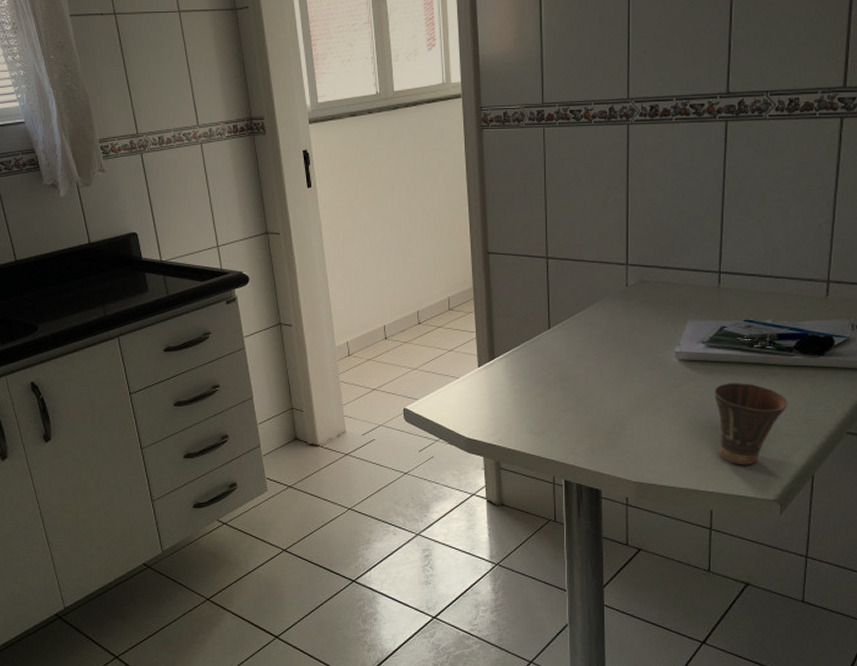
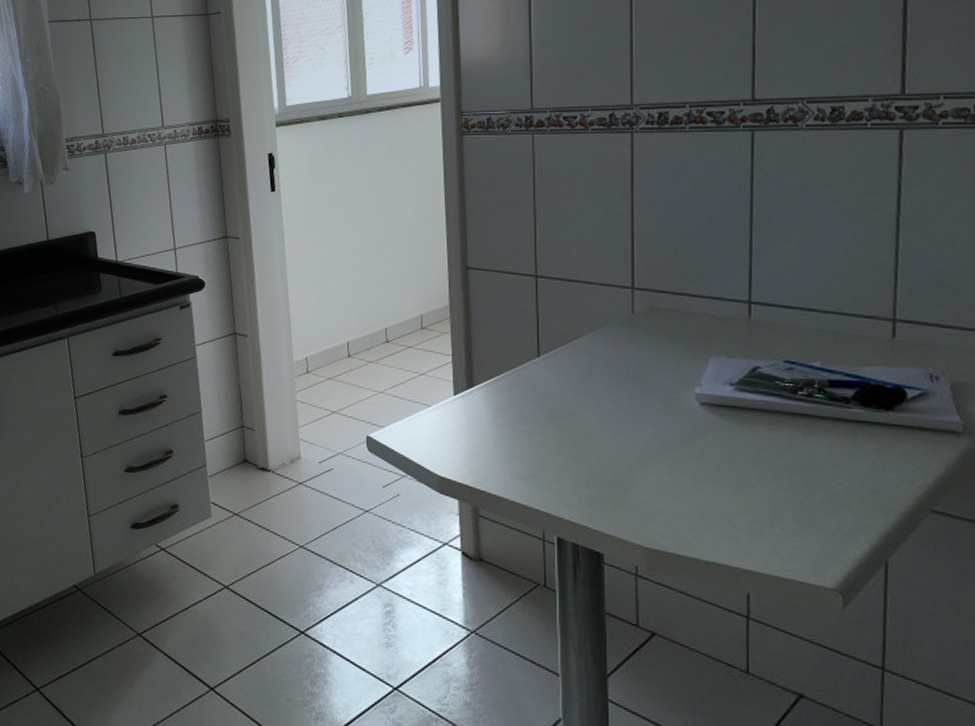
cup: present [714,383,788,466] -> none [747,435,847,541]

